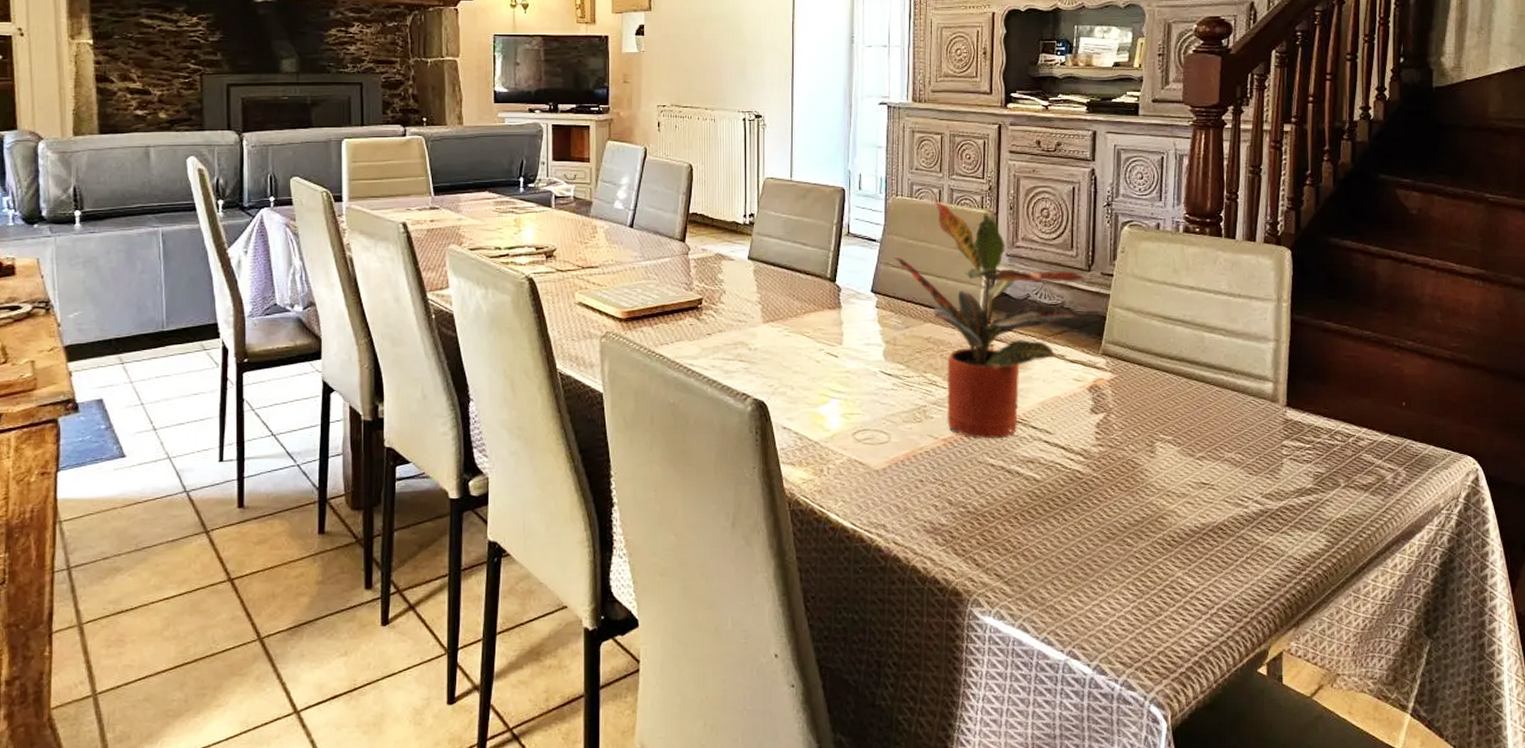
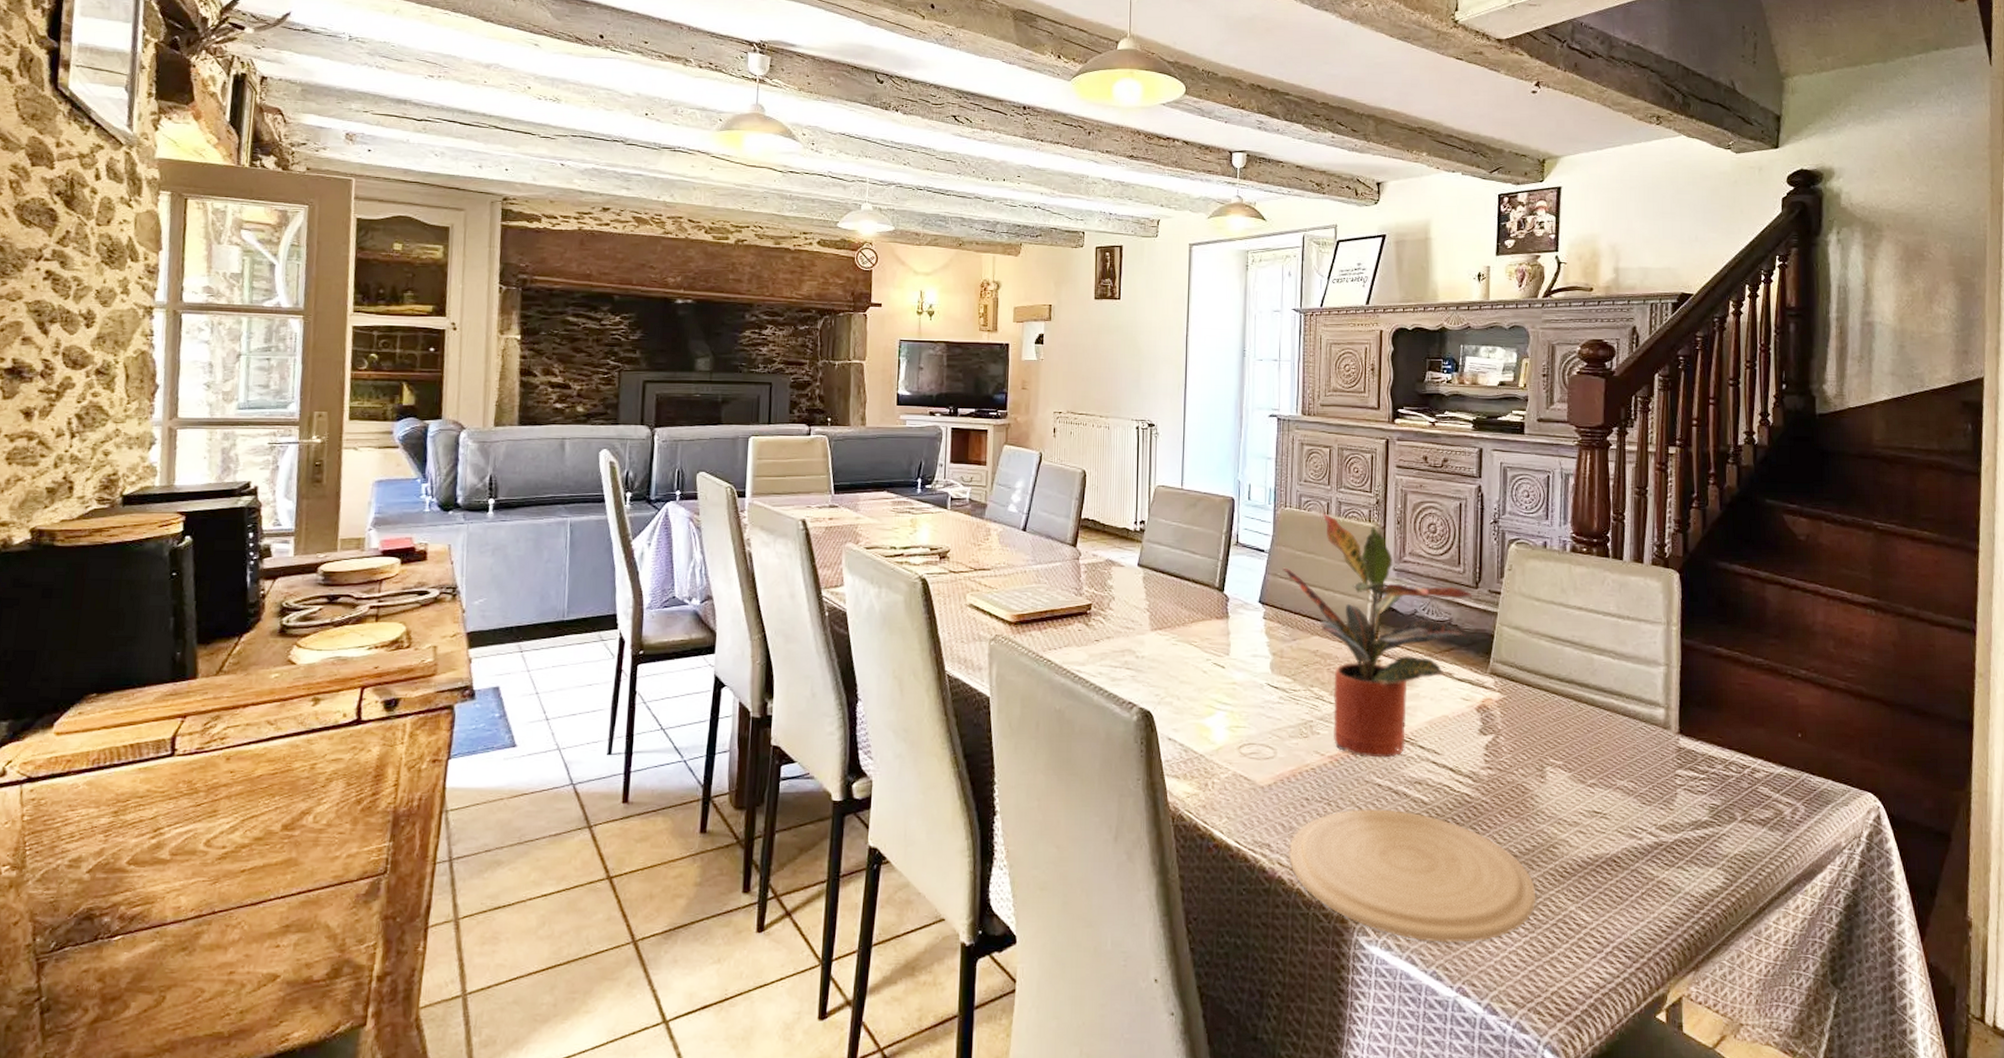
plate: none [904,487,1145,610] -> present [1289,809,1536,943]

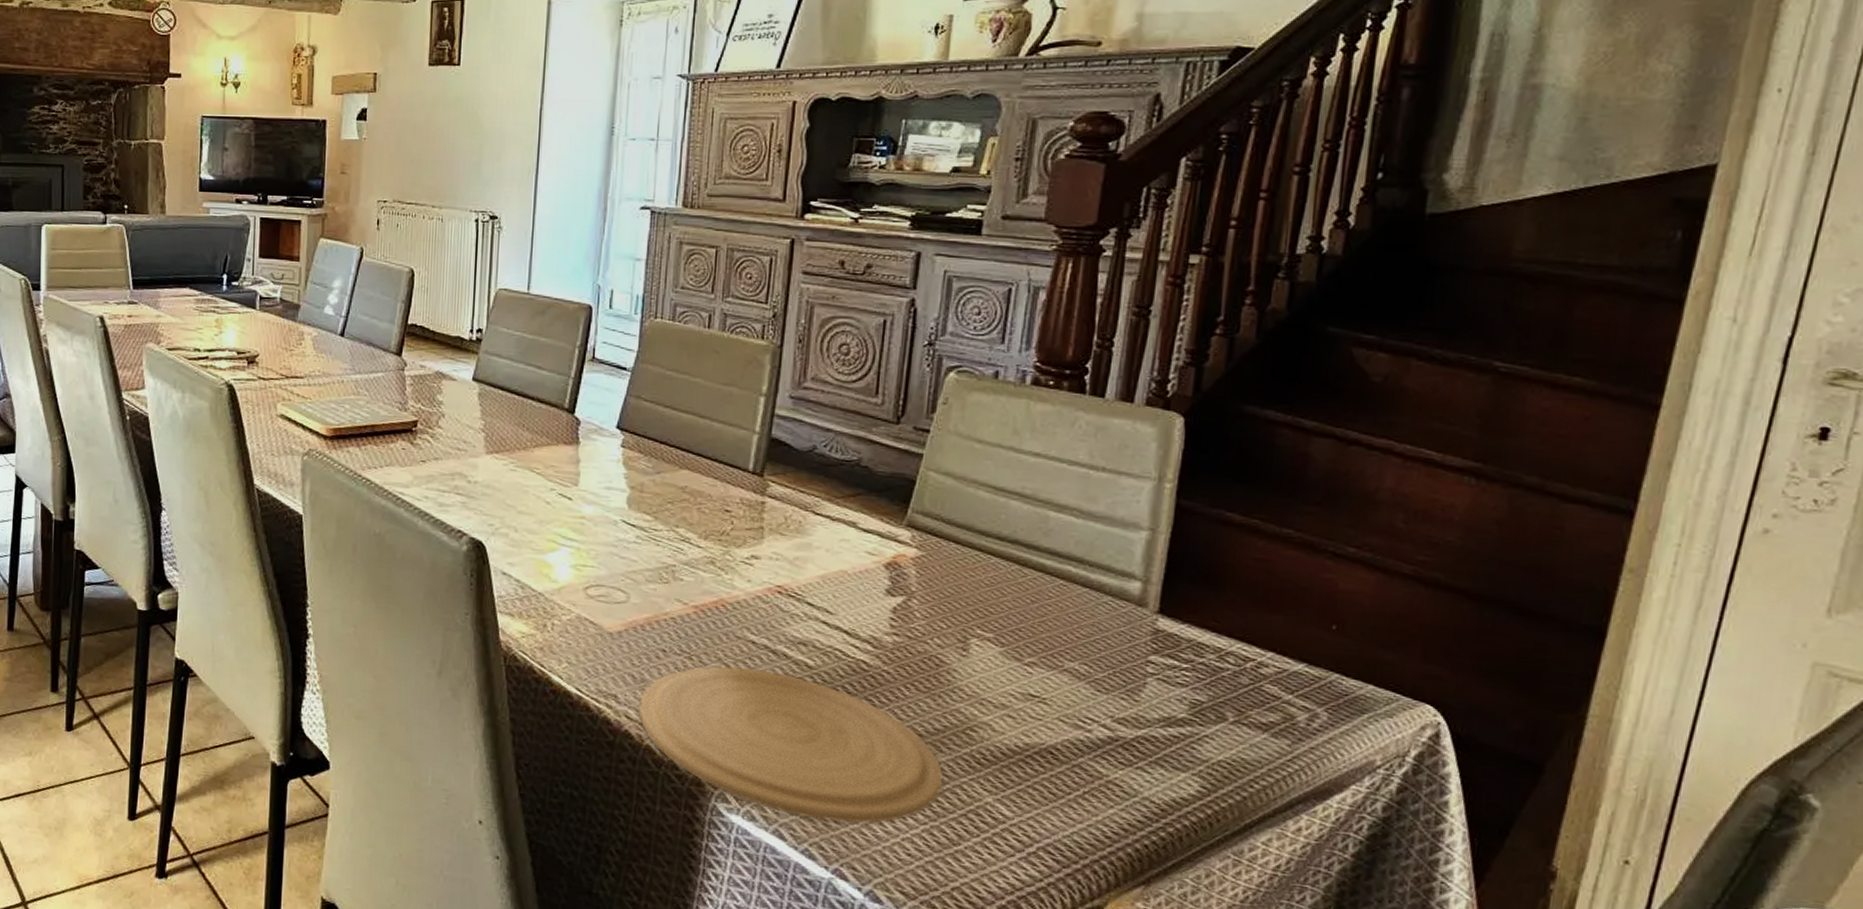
potted plant: present [1282,513,1474,758] -> none [648,327,893,613]

